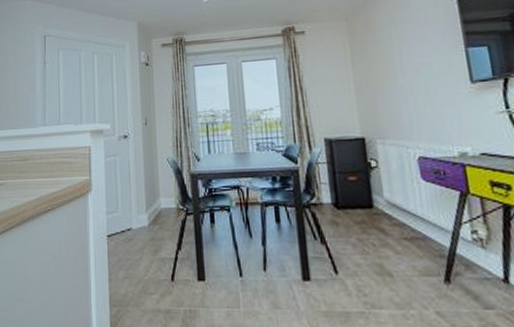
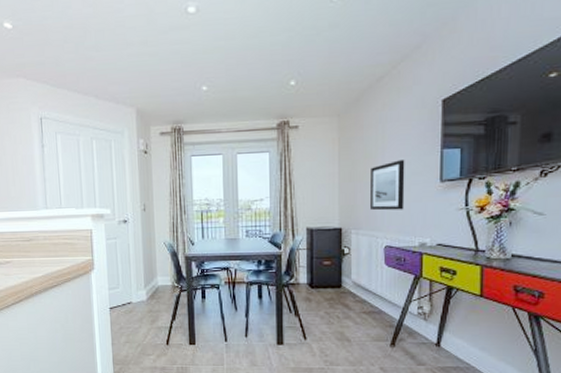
wall art: none [389,61,434,117] -> present [370,160,405,211]

